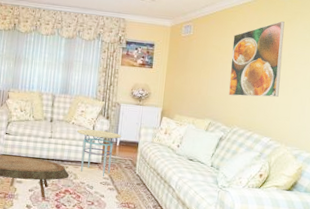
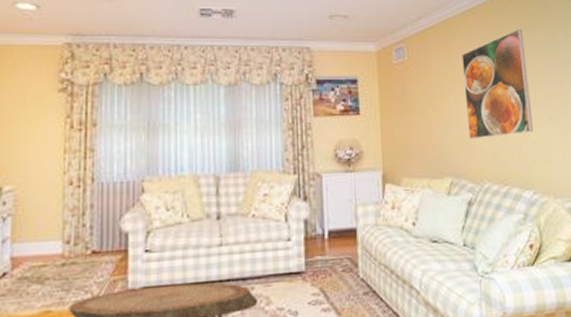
side table: present [77,129,122,177] -> none [262,219,331,294]

